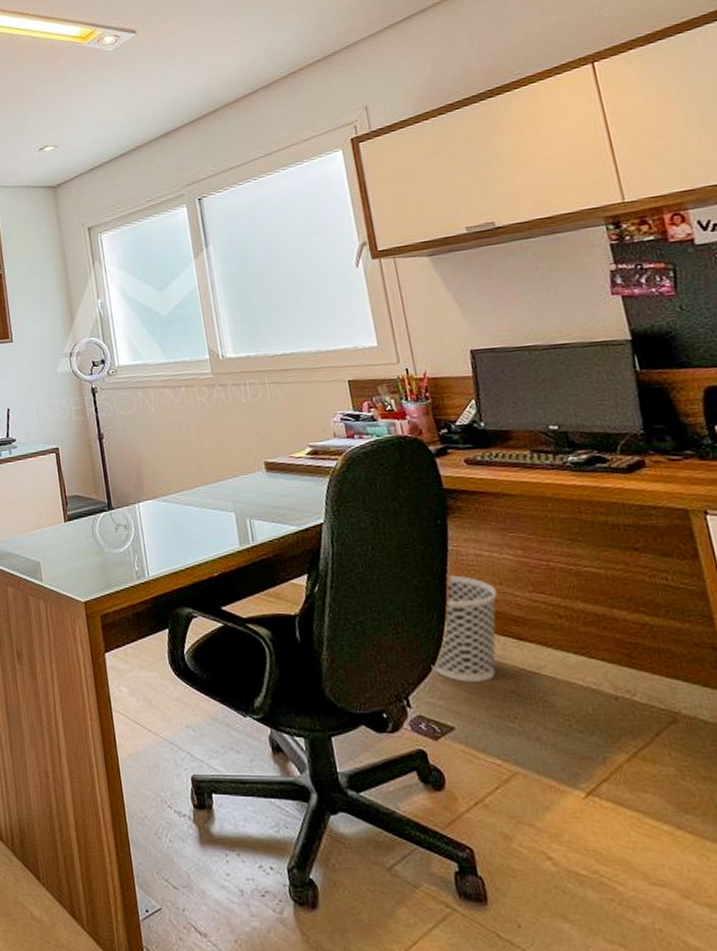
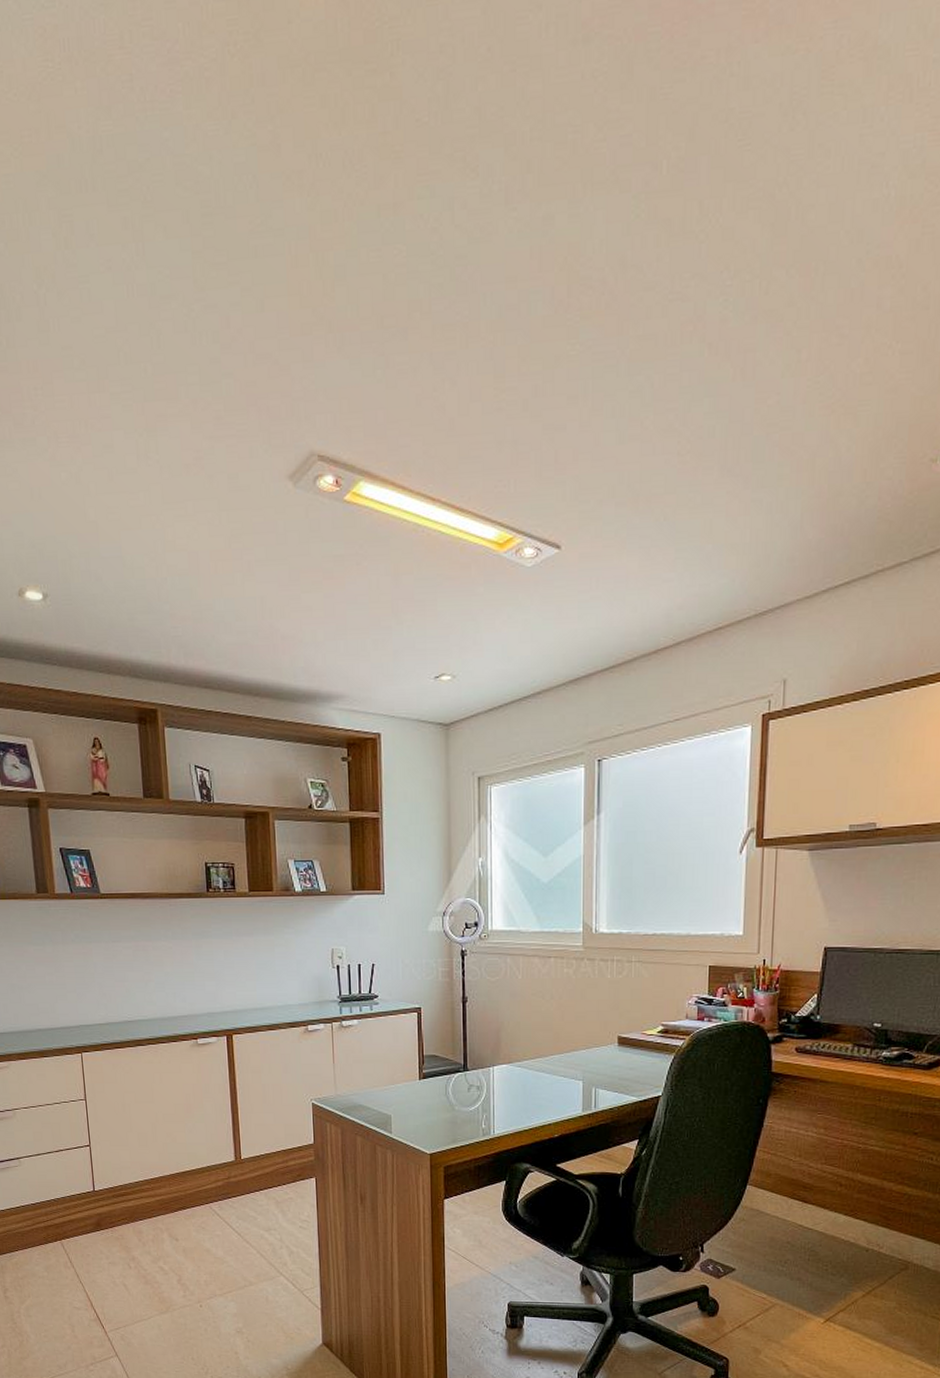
wastebasket: present [431,575,498,682] -> none [728,1147,795,1234]

